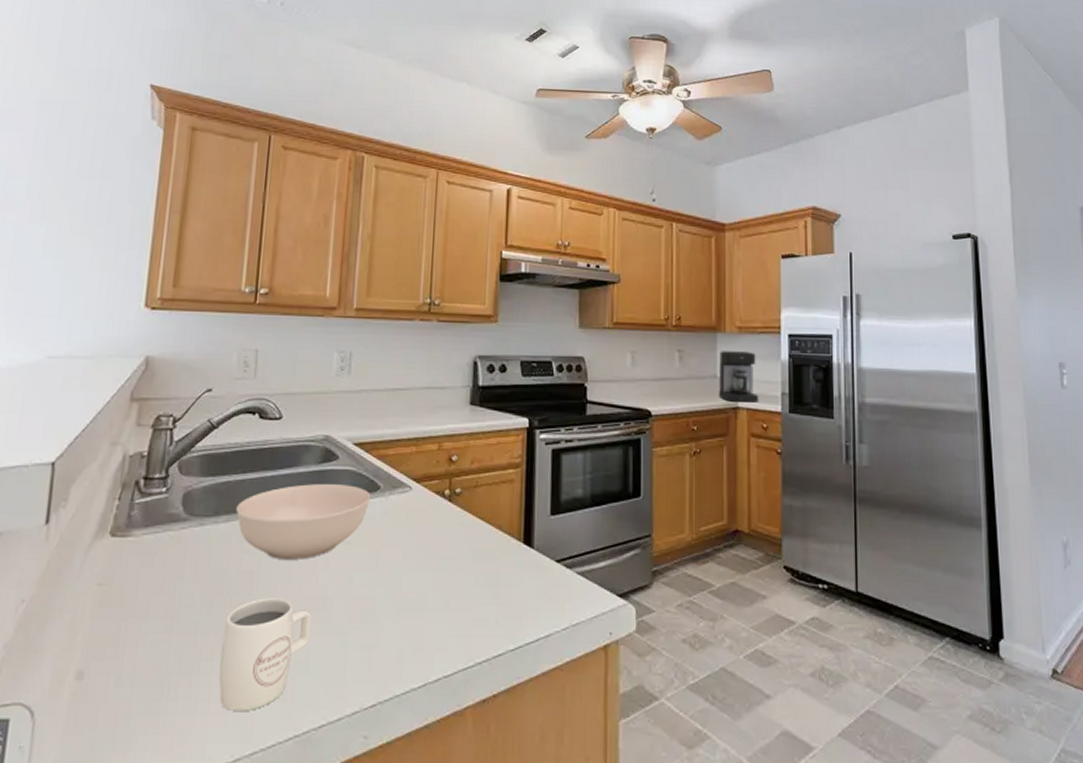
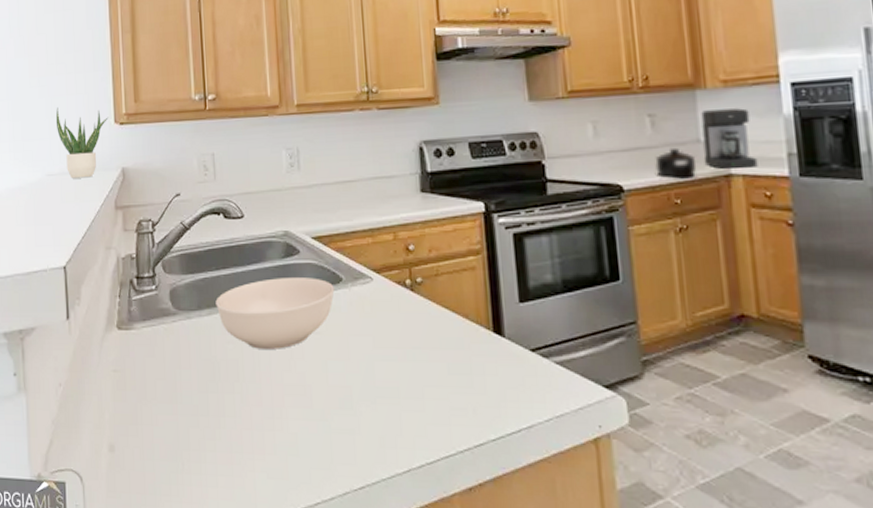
potted plant: none [70,283,138,364] -> present [55,107,108,179]
mug: present [219,598,311,712] -> none [220,384,296,487]
saucepan: none [679,380,712,409] -> present [655,147,697,179]

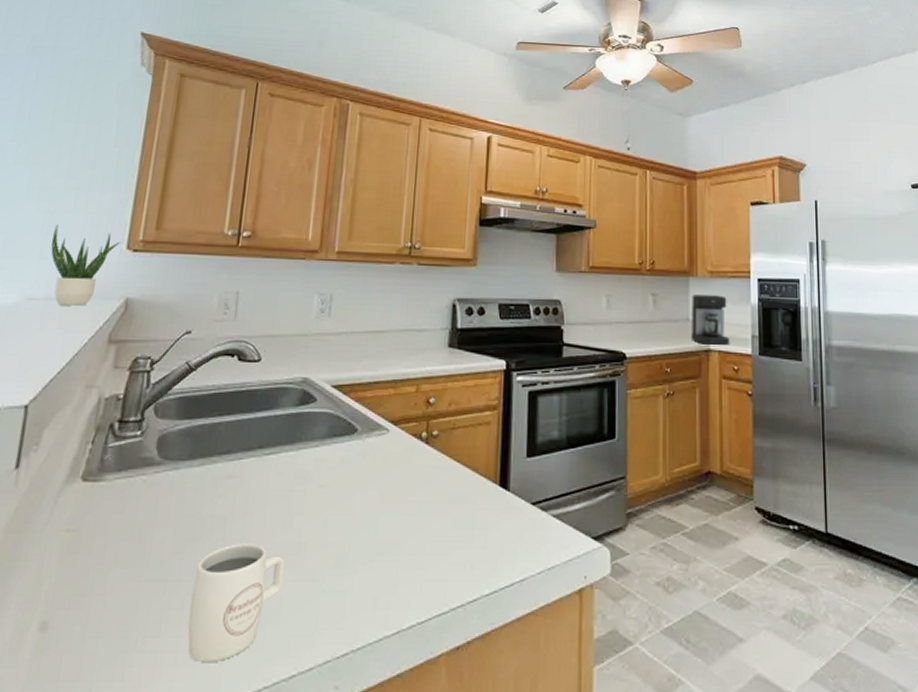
bowl: present [215,278,335,349] -> none [211,427,348,504]
mug: none [220,384,296,487] -> present [187,543,285,663]
saucepan: present [655,147,697,179] -> none [653,323,685,351]

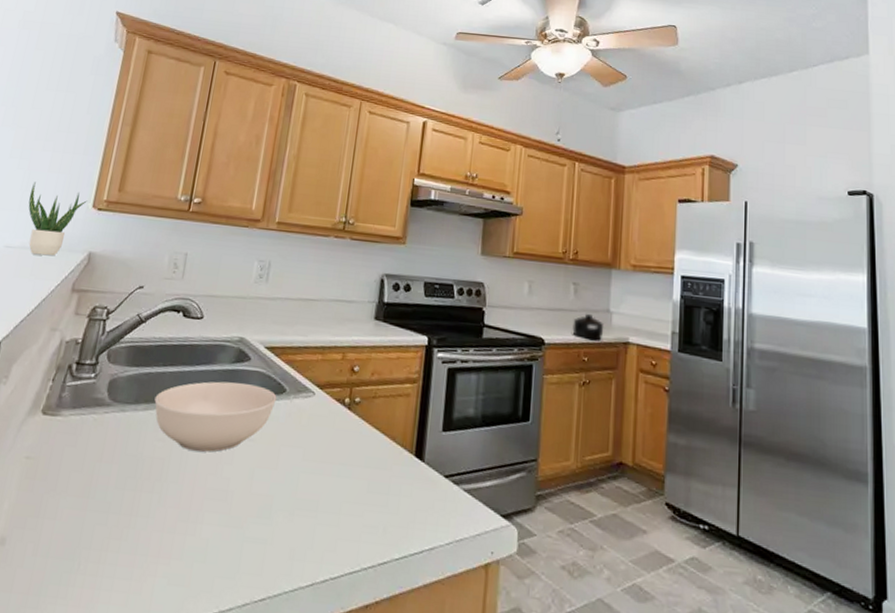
mug: present [187,543,285,663] -> none [123,485,214,592]
bowl: none [211,427,348,504] -> present [154,381,277,452]
saucepan: none [653,323,685,351] -> present [572,313,604,341]
coffee maker: present [690,294,730,345] -> none [610,287,650,339]

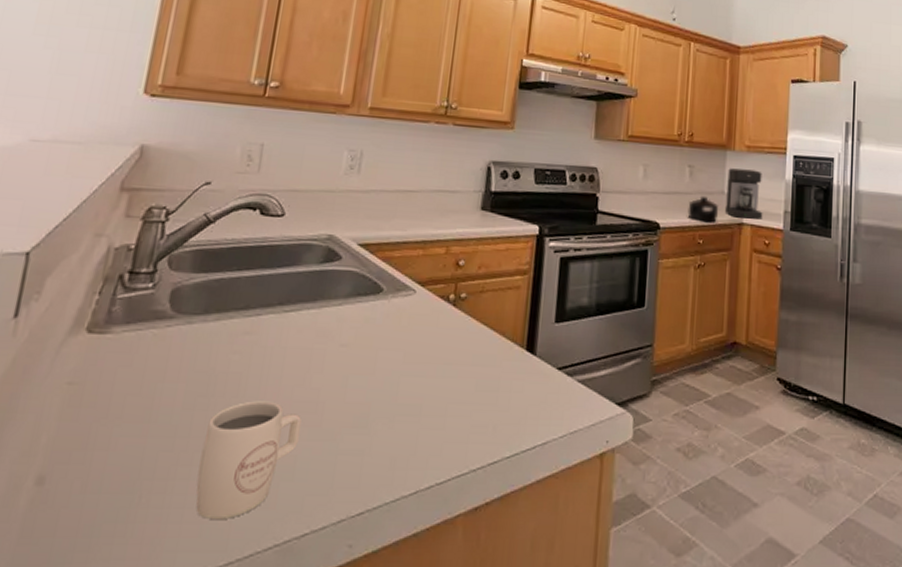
potted plant: present [28,182,87,256] -> none [59,63,137,151]
mug: none [123,485,214,592] -> present [196,401,302,521]
bowl: present [154,381,277,452] -> none [228,284,373,362]
coffee maker: none [610,287,650,339] -> present [724,168,763,219]

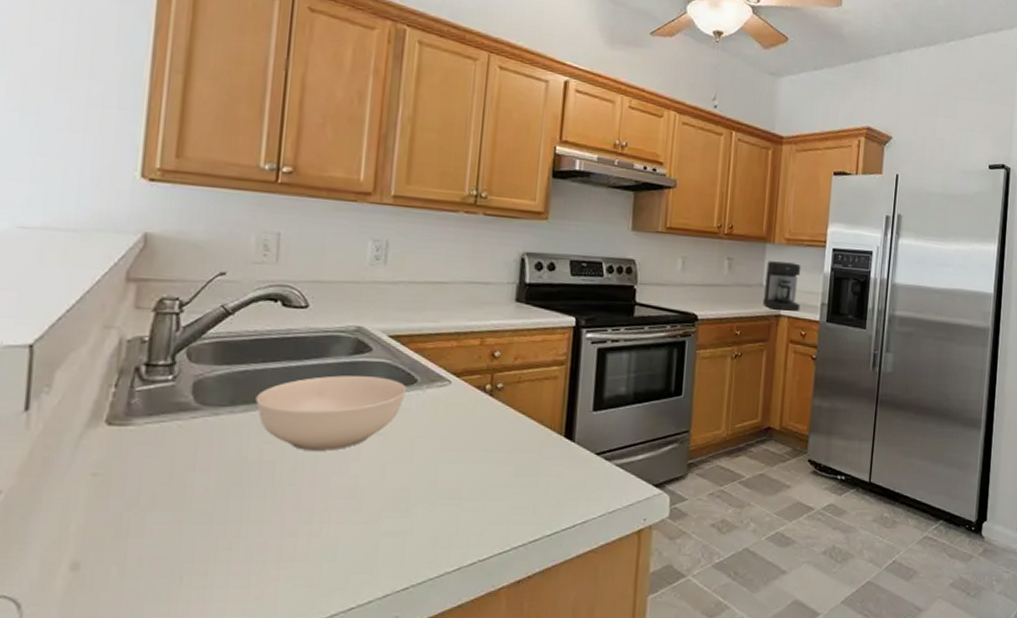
mug: present [196,401,302,521] -> none [238,488,341,598]
bowl: none [228,284,373,362] -> present [255,375,407,451]
saucepan: present [687,195,719,223] -> none [726,288,757,315]

